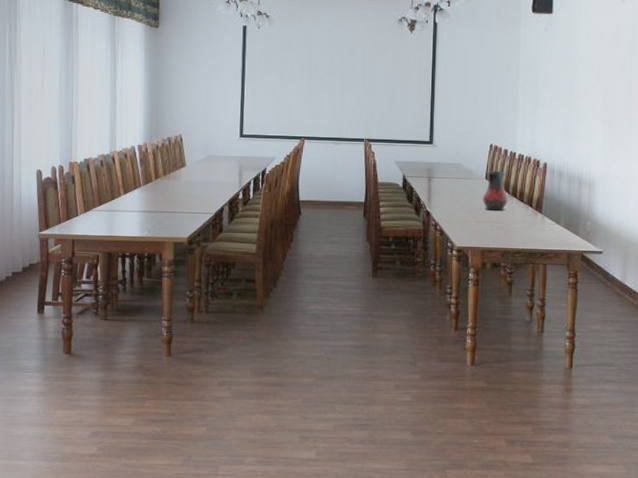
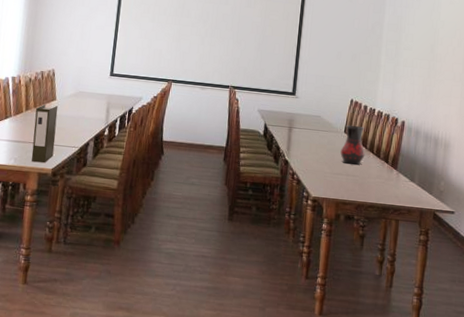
binder: none [165,171,189,232] -> present [31,104,58,162]

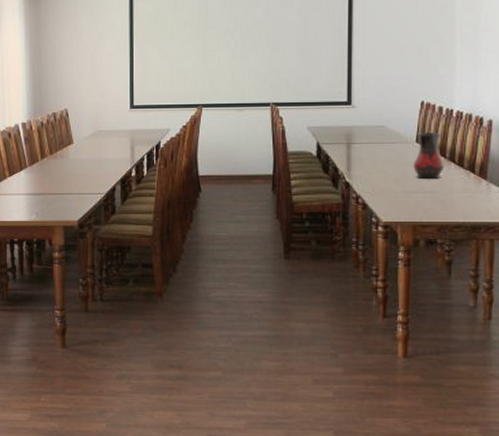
binder: present [31,104,58,162] -> none [52,149,78,215]

